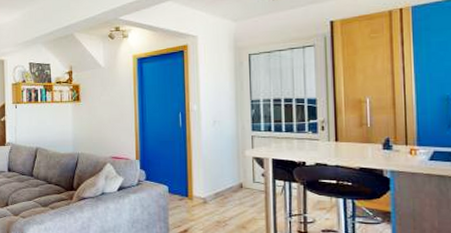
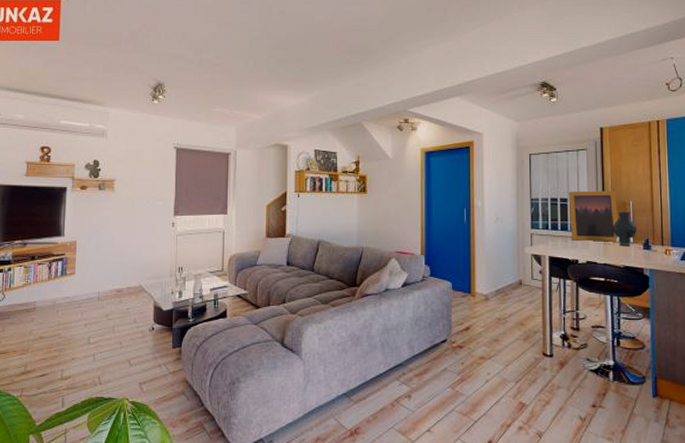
picture frame: none [293,88,352,143] -> present [568,190,618,242]
vase: none [345,110,376,147] -> present [612,212,637,247]

